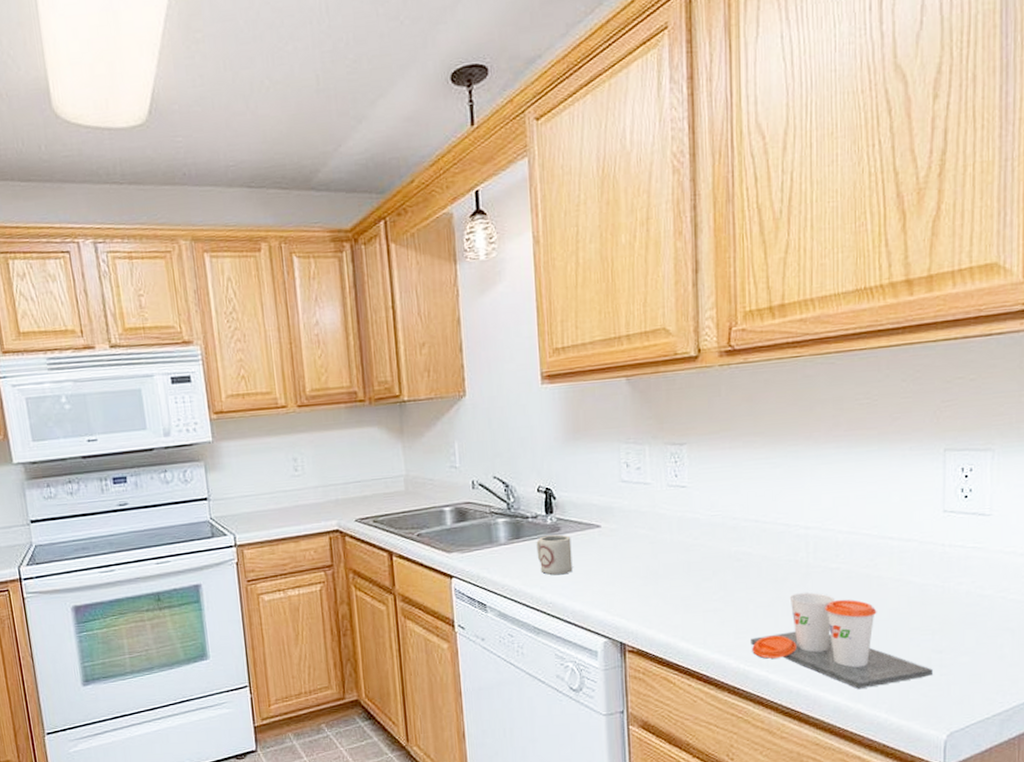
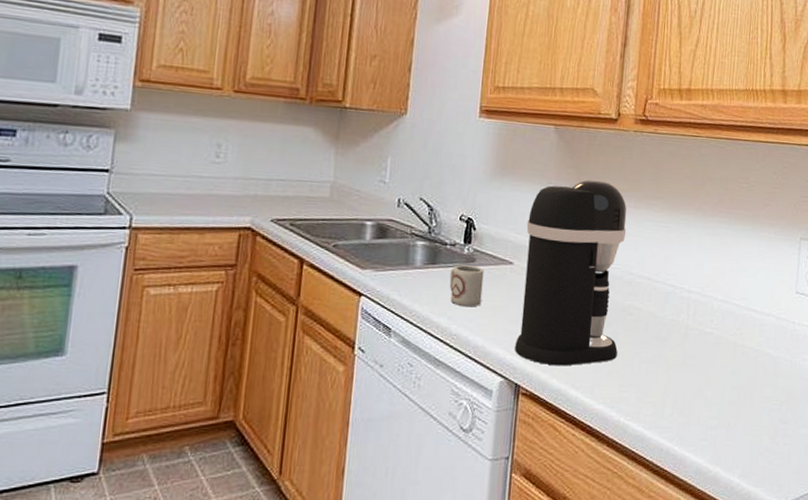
coffee maker: none [609,426,728,621] -> present [514,180,627,366]
cup: present [751,592,933,690] -> none [632,353,778,453]

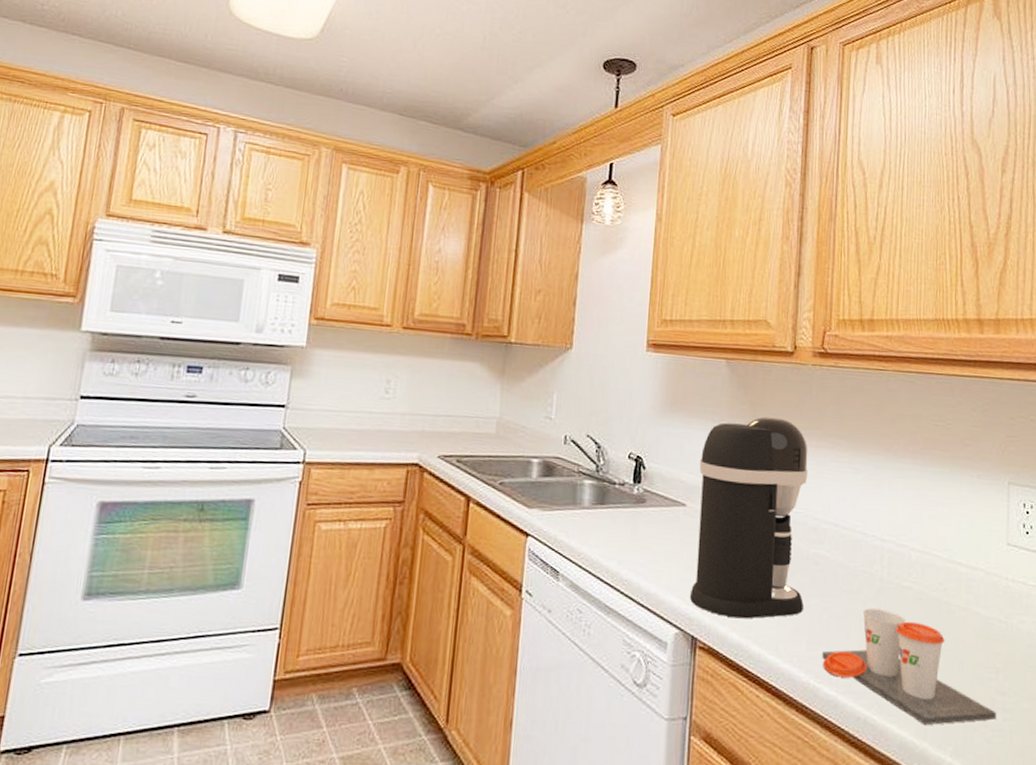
cup: present [449,265,484,307] -> none [618,506,655,551]
cup: none [632,353,778,453] -> present [822,608,996,726]

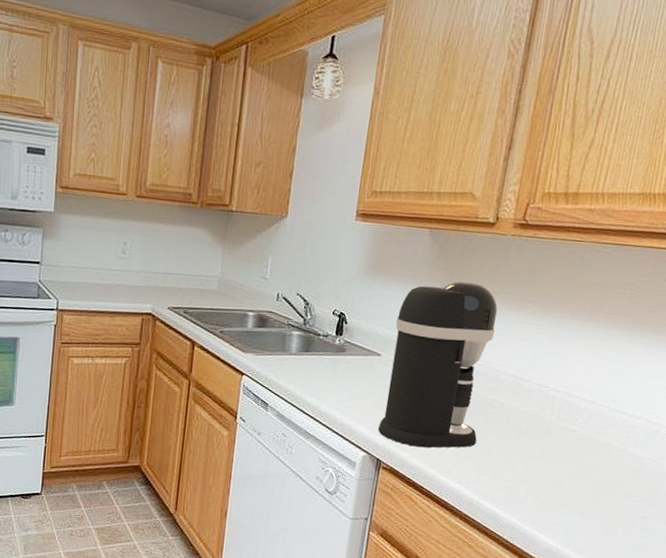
cup: present [822,608,996,726] -> none [487,445,635,537]

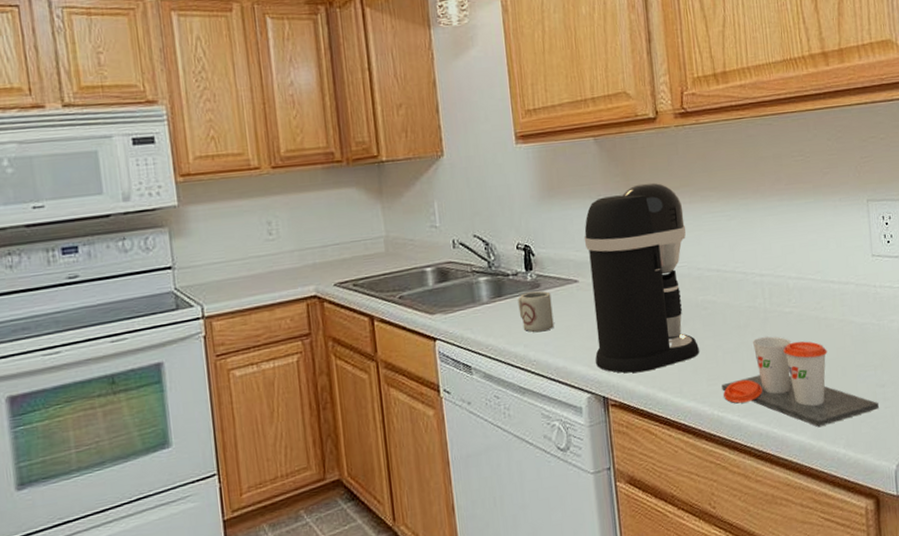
cup: none [320,354,354,391] -> present [518,291,554,332]
cup: none [487,445,635,537] -> present [721,336,879,428]

